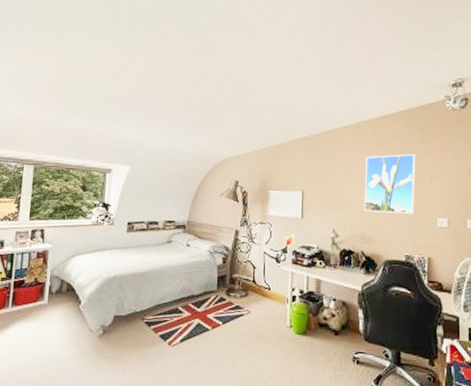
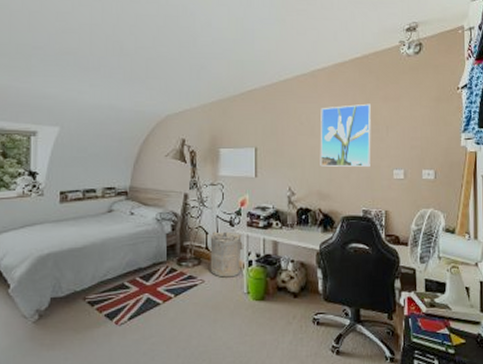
laundry hamper: none [256,266,289,311] -> present [210,231,244,278]

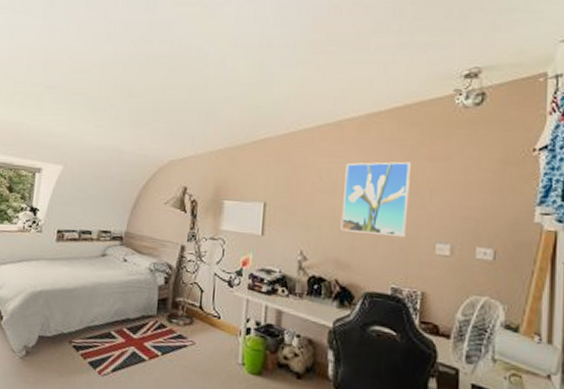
laundry hamper: present [210,231,244,278] -> none [202,290,243,344]

